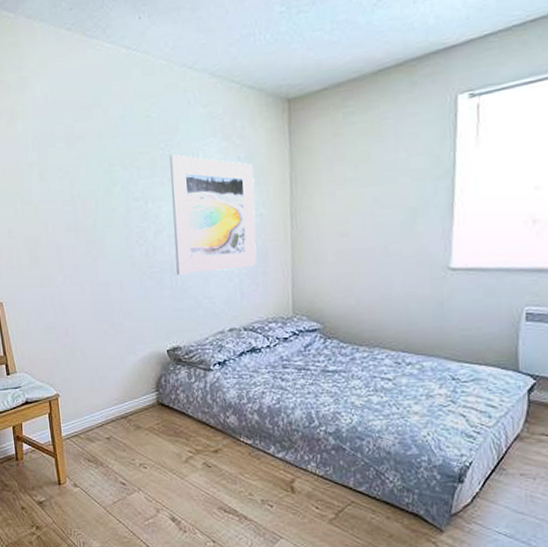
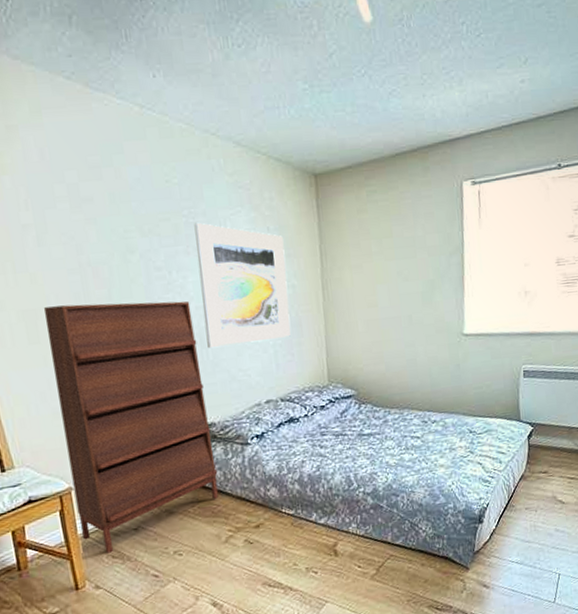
shoe cabinet: none [42,229,181,457] -> present [43,301,219,553]

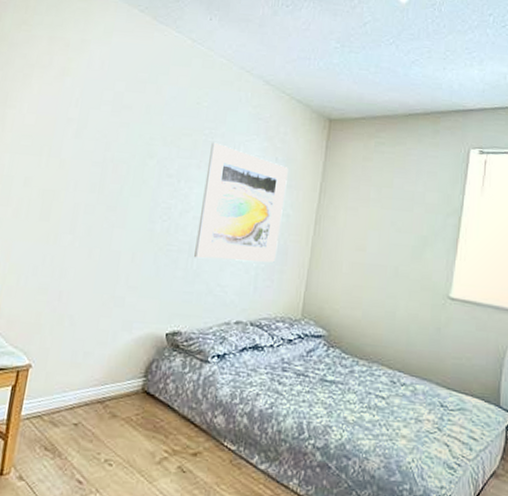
shoe cabinet: present [43,301,219,553] -> none [24,191,189,444]

